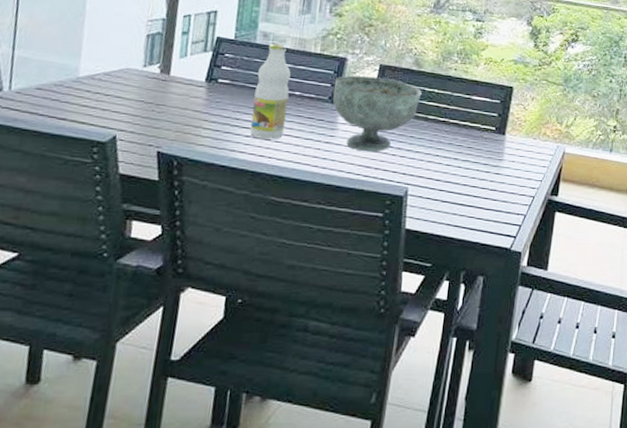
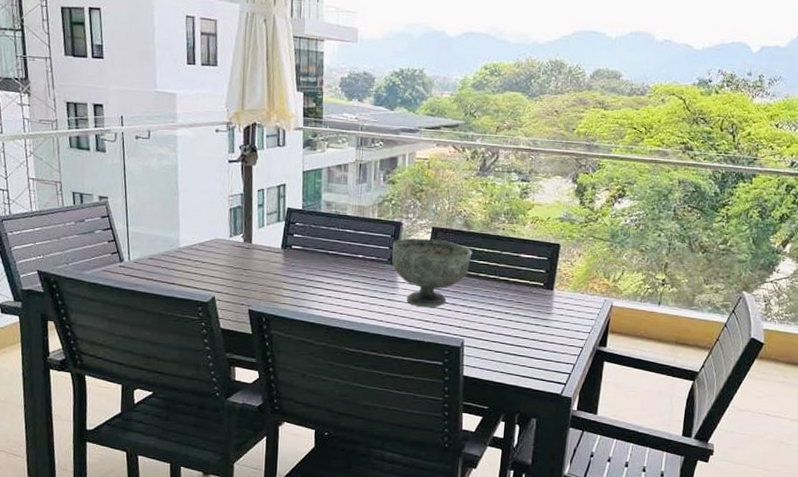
bottle: present [250,42,291,140] -> none [322,211,353,298]

